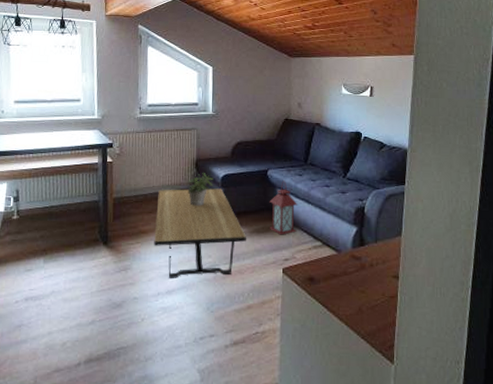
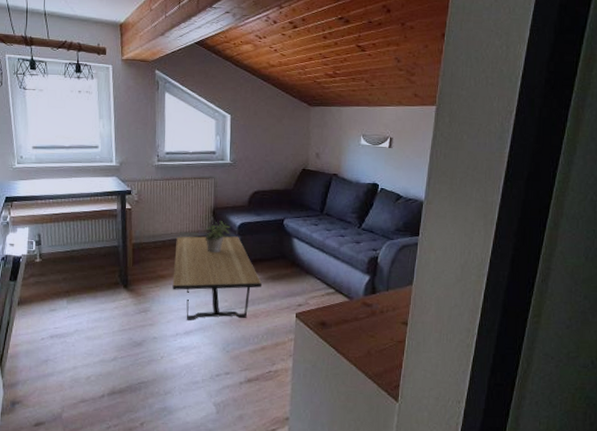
lantern: present [269,180,298,235] -> none [283,230,313,282]

